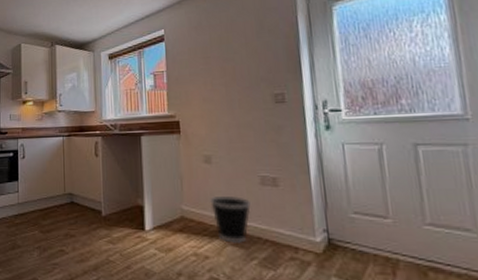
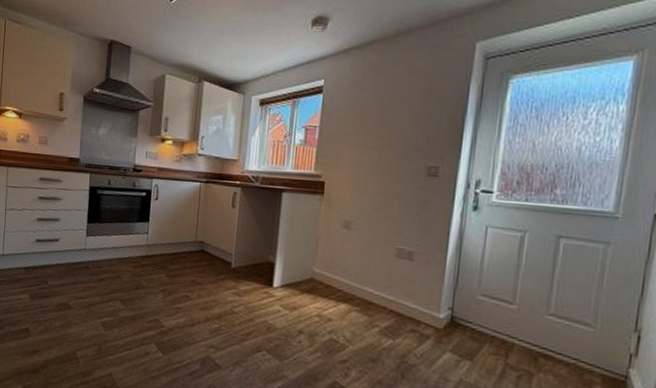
wastebasket: present [210,196,252,243] -> none [342,262,384,311]

